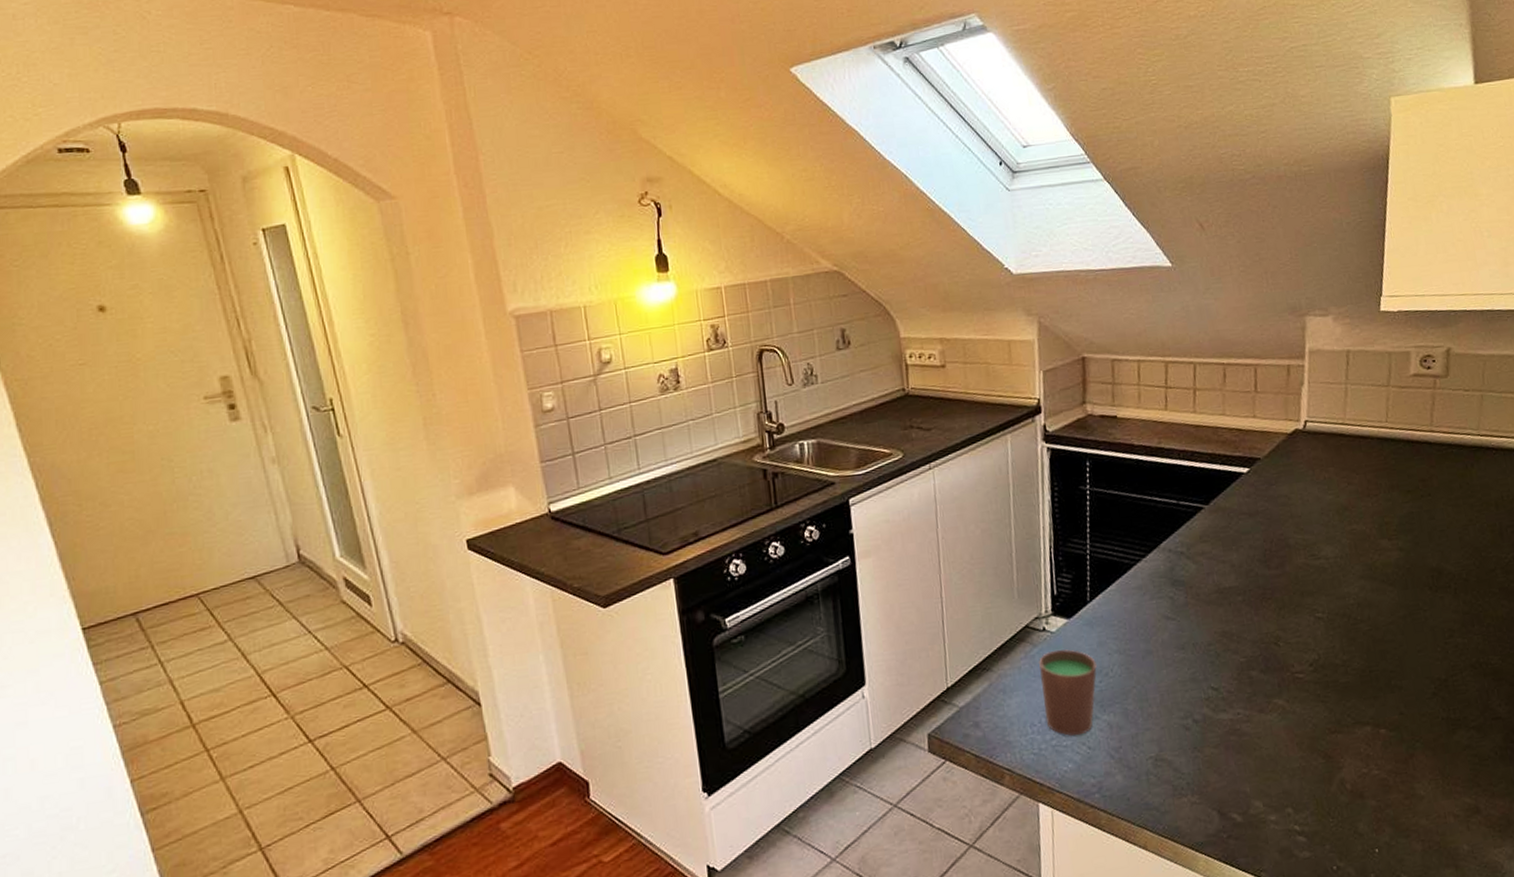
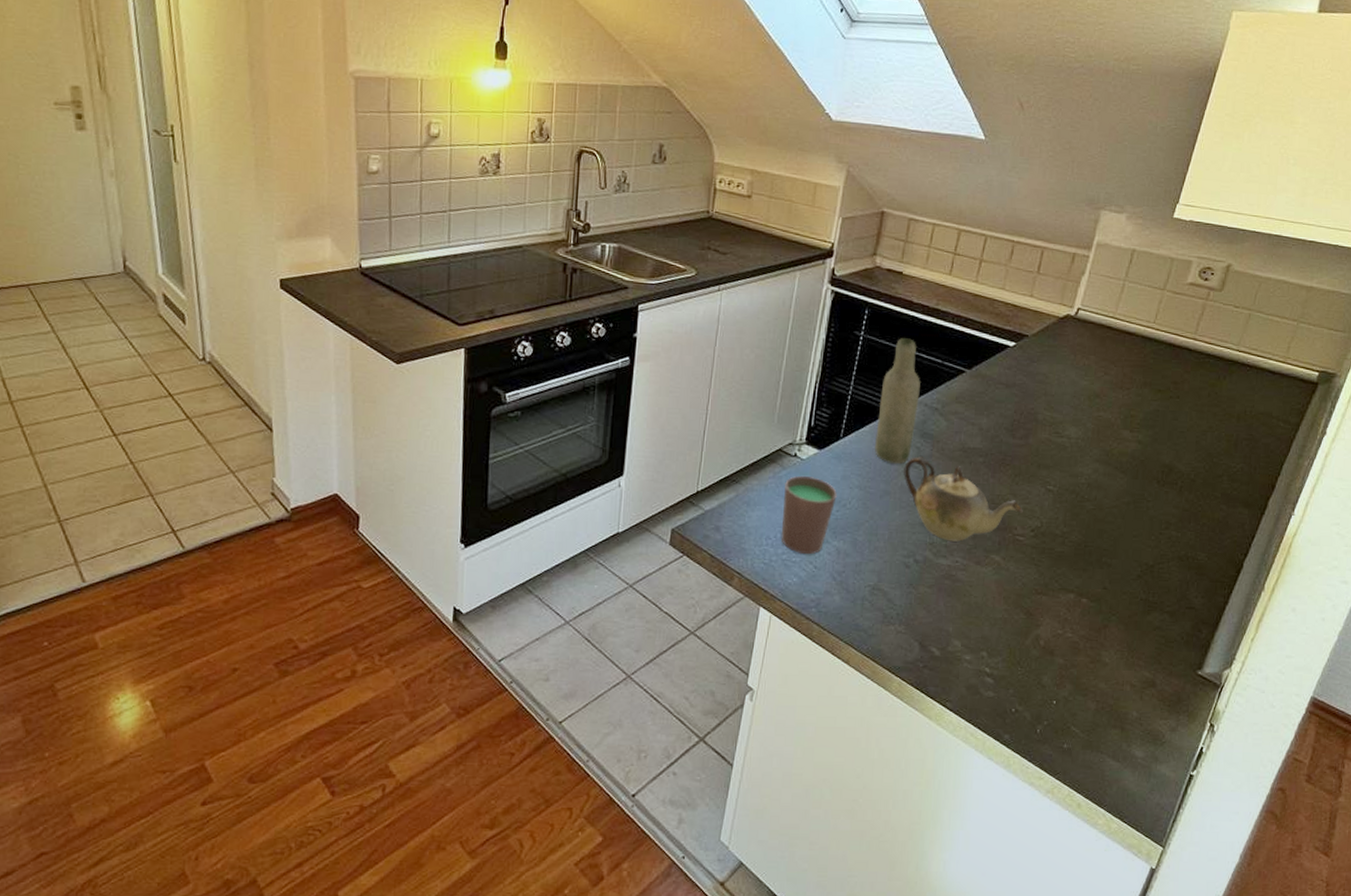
bottle: none [1119,483,1165,621] -> present [875,338,920,465]
teapot: none [1161,606,1297,693] -> present [904,456,1023,542]

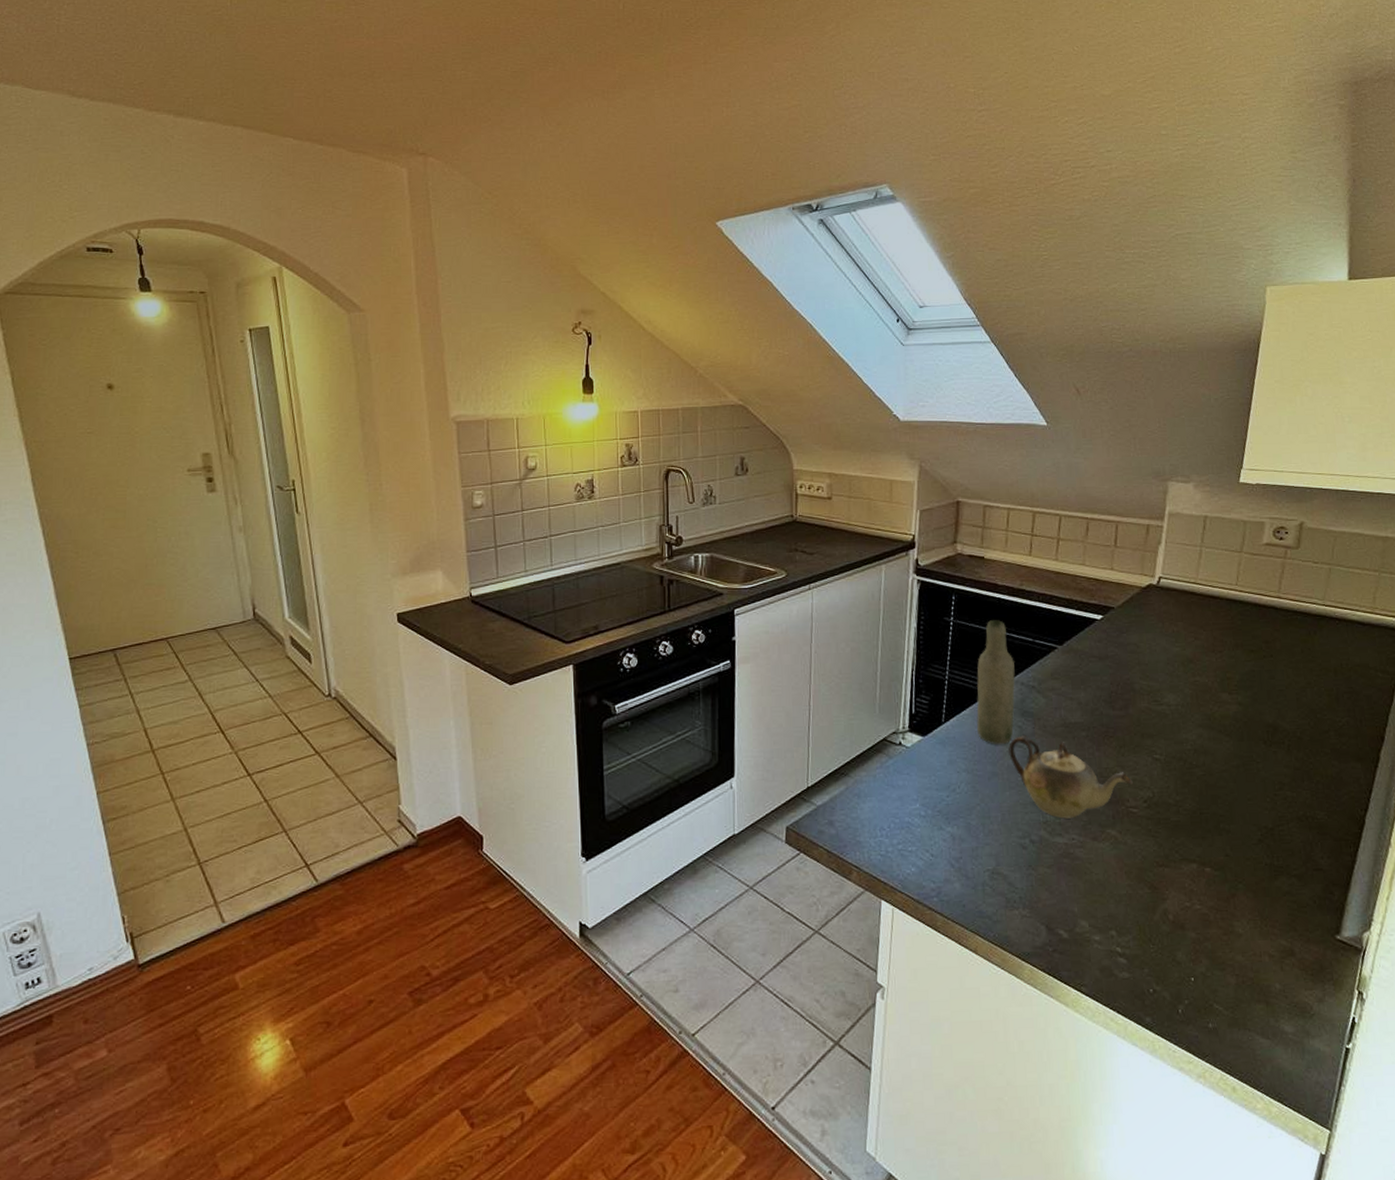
cup: present [781,476,837,555] -> none [893,764,945,843]

